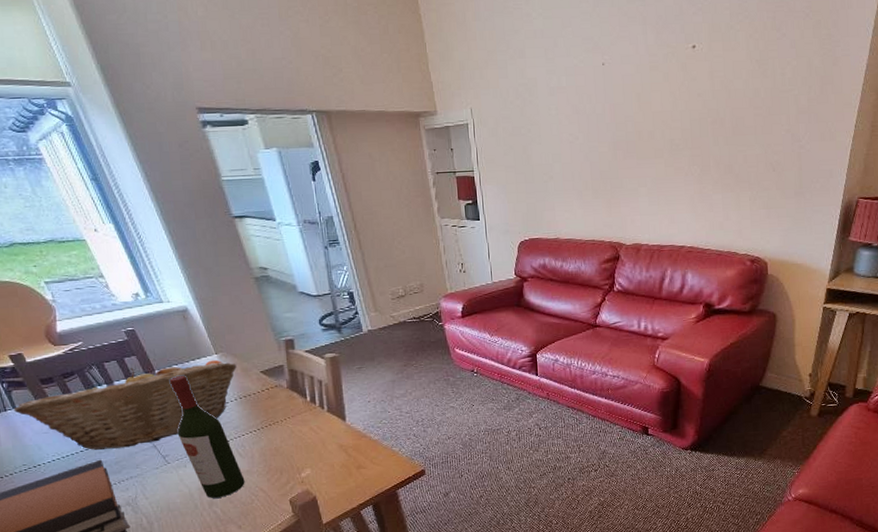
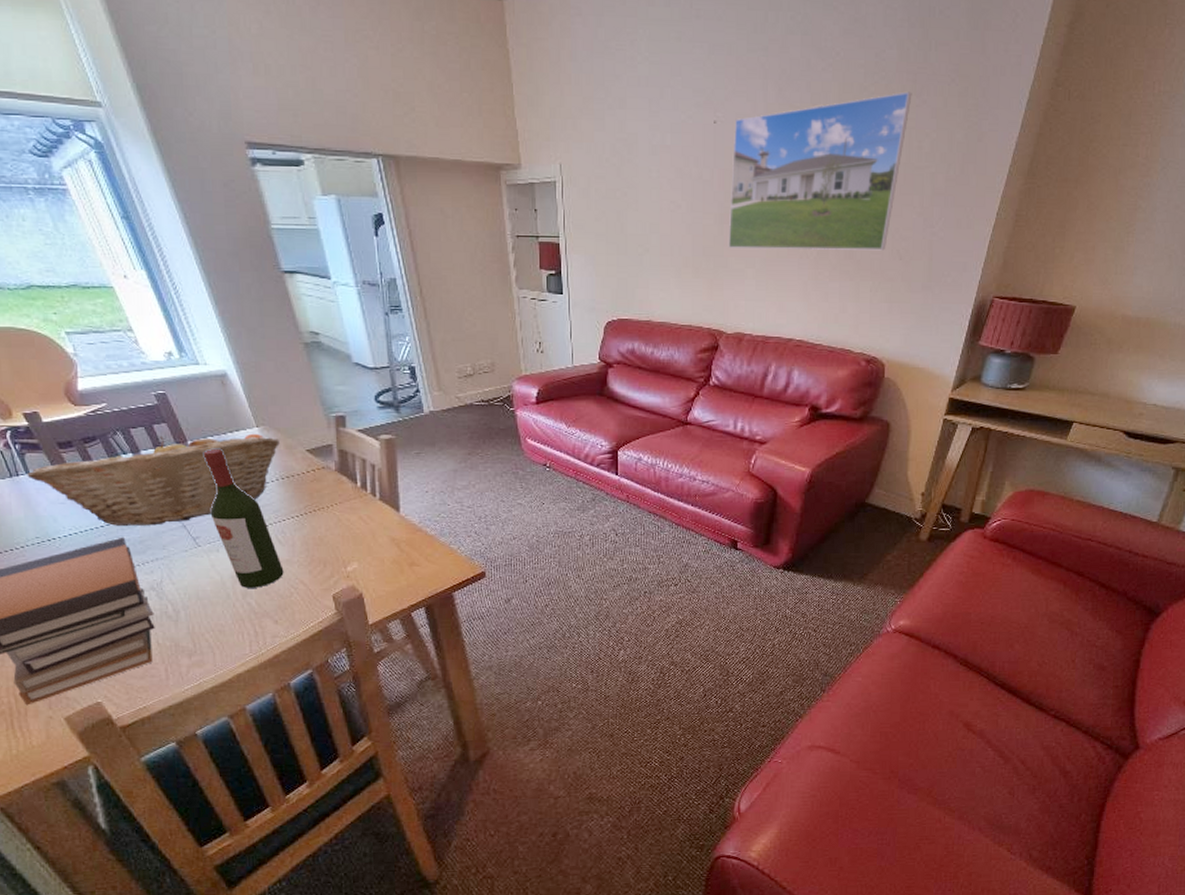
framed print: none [620,27,773,171] -> present [728,91,912,251]

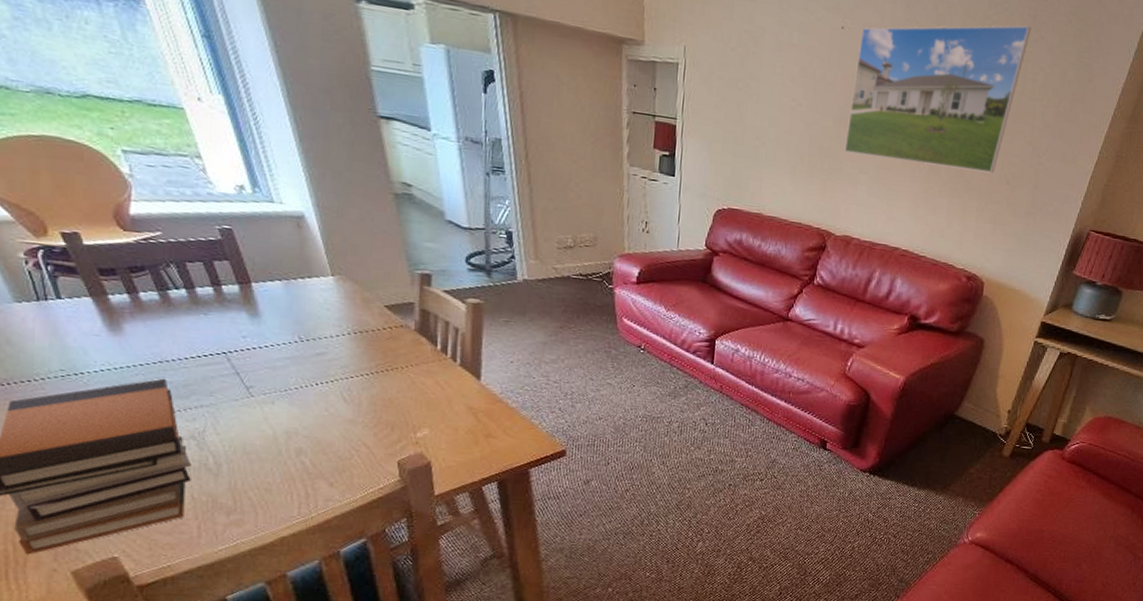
fruit basket: present [27,433,280,526] -> none [57,273,356,370]
wine bottle: present [203,449,284,588] -> none [267,294,346,447]

